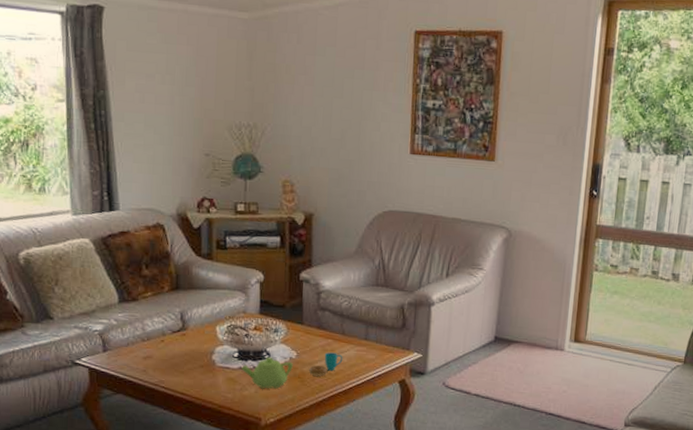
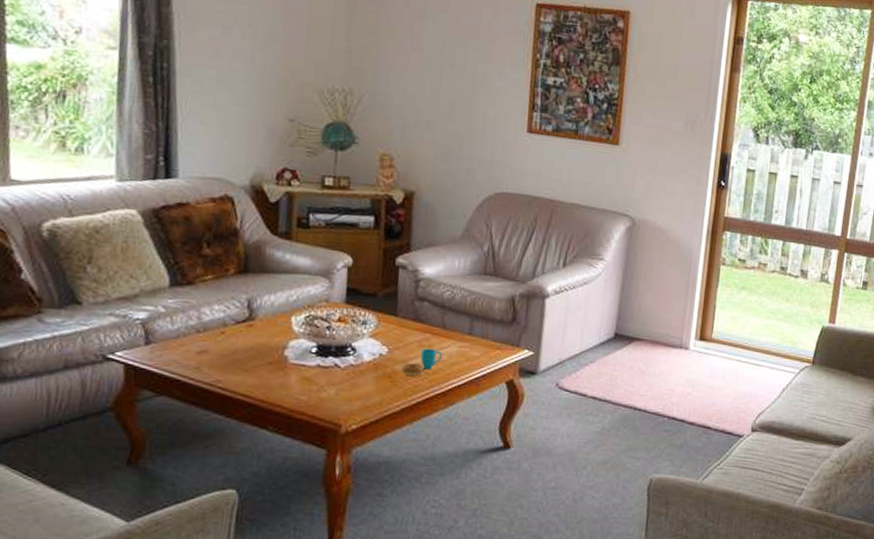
teapot: present [241,357,293,389] -> none [320,352,383,391]

